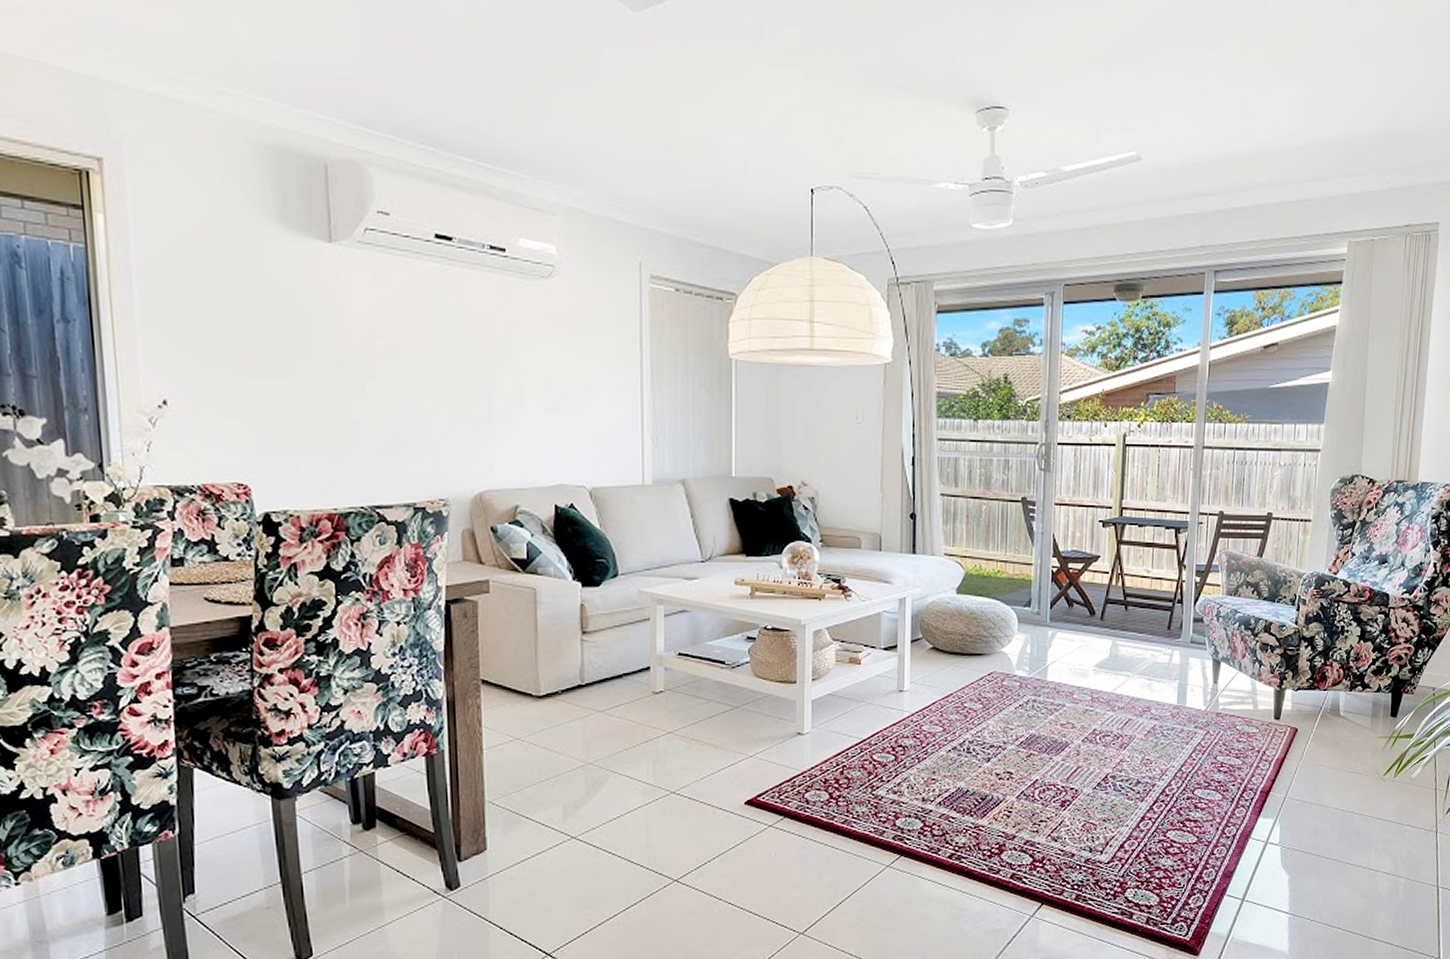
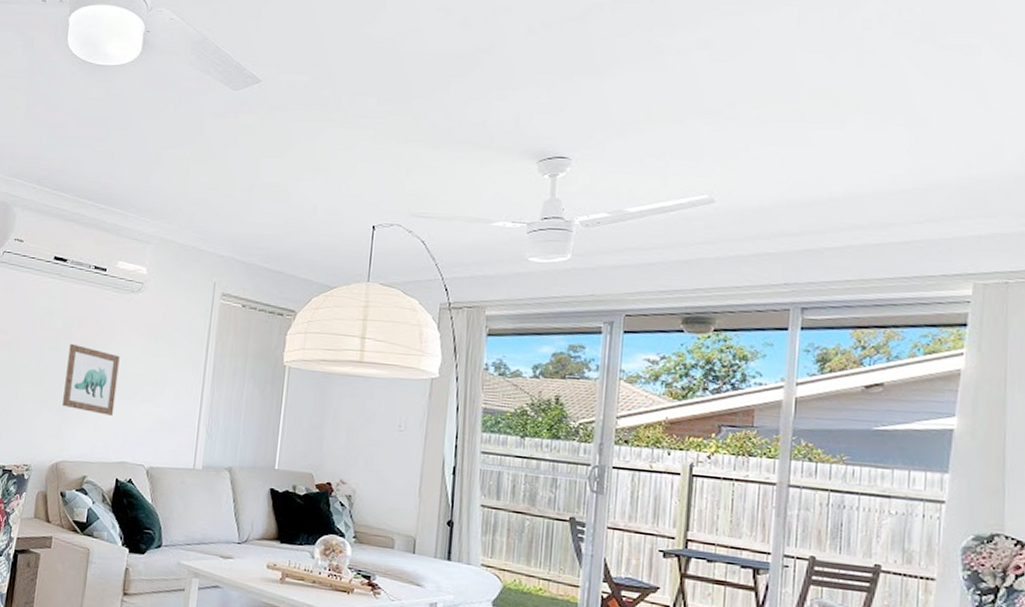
wall art: none [473,346,541,431] -> present [62,343,120,416]

